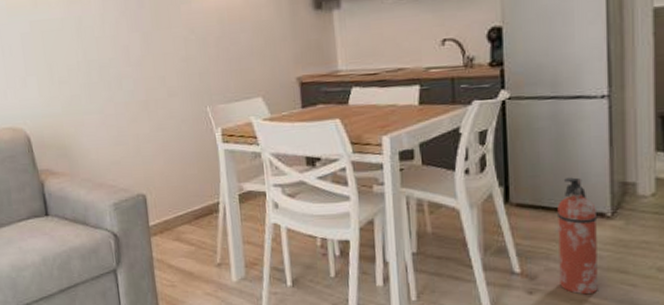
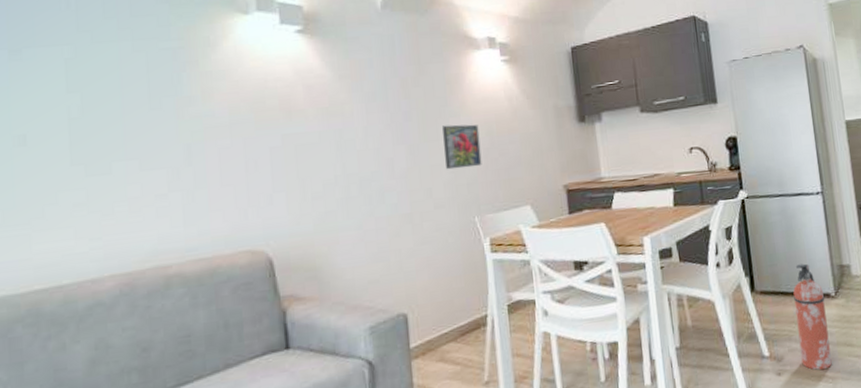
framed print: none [174,11,214,59] -> present [442,124,482,170]

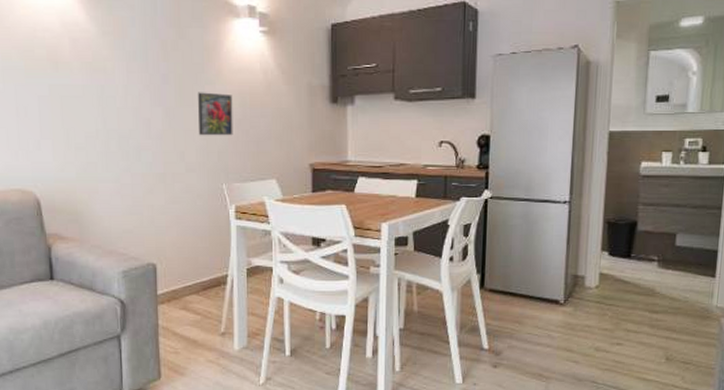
fire extinguisher: present [793,263,832,370] -> none [519,269,553,369]

